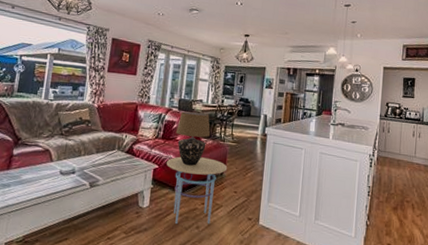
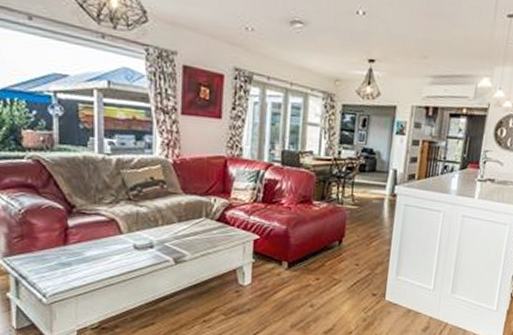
side table: present [166,156,228,225] -> none [269,224,347,304]
table lamp: present [176,111,211,166] -> none [280,166,325,235]

